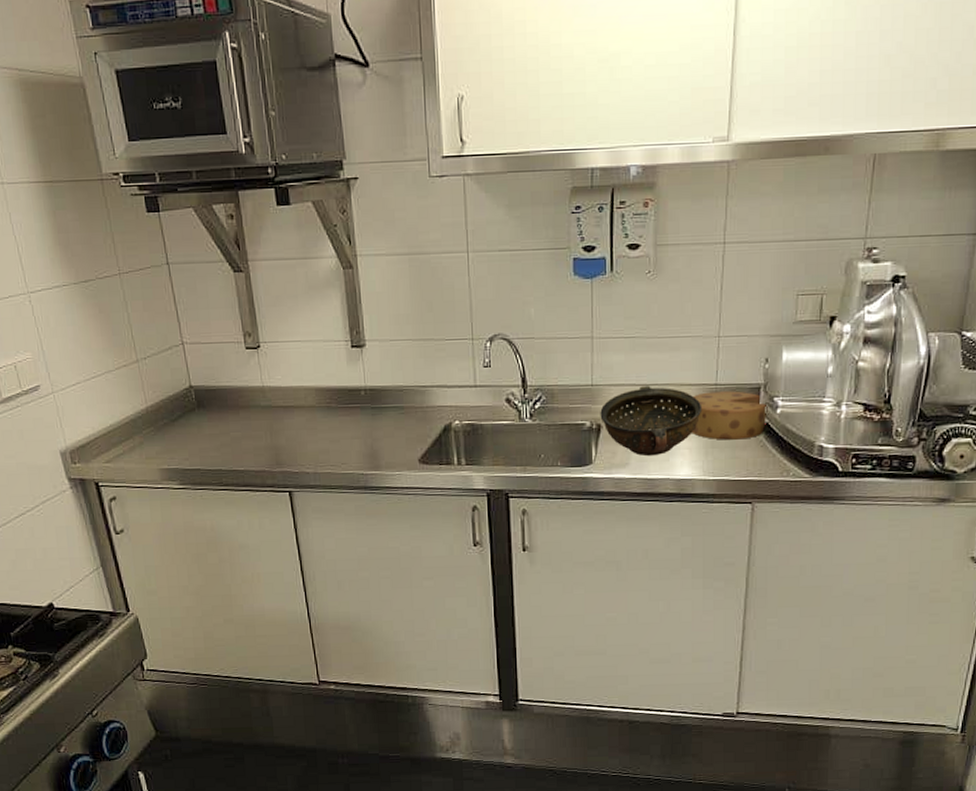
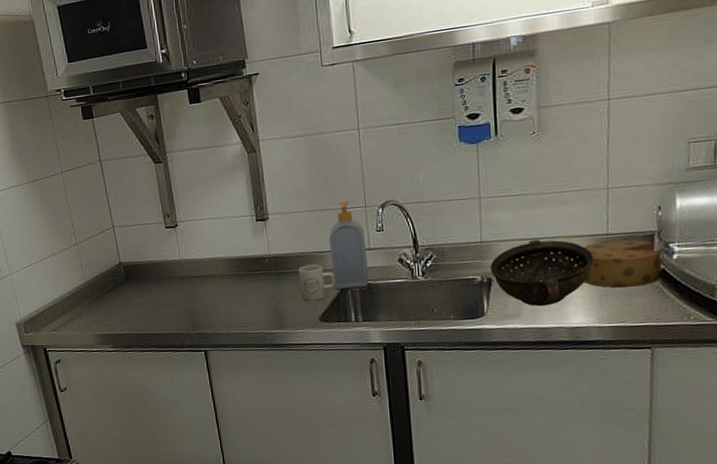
mug: none [397,399,438,440] -> present [298,264,336,301]
soap bottle: none [431,332,474,429] -> present [328,201,369,290]

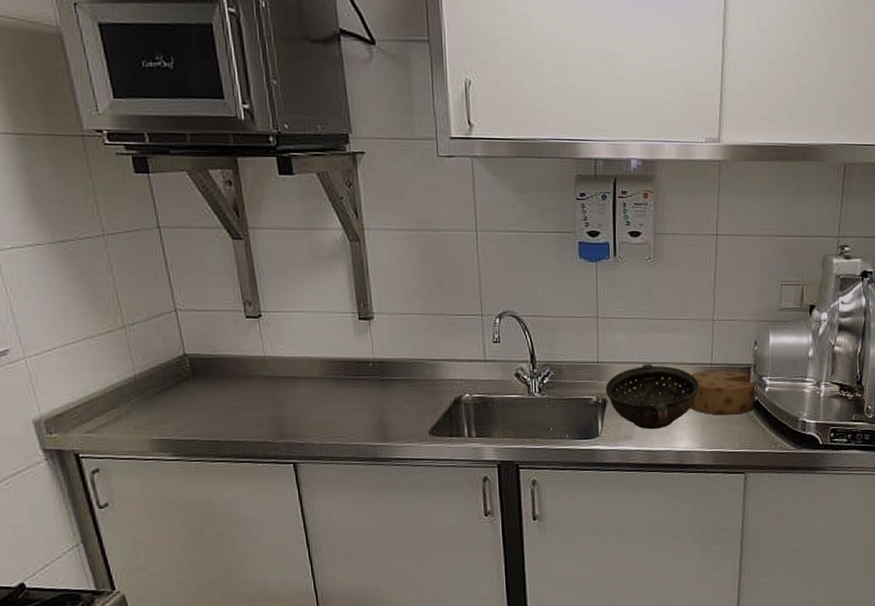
mug: present [298,264,336,301] -> none [406,373,448,412]
soap bottle: present [328,201,369,290] -> none [441,308,484,402]

